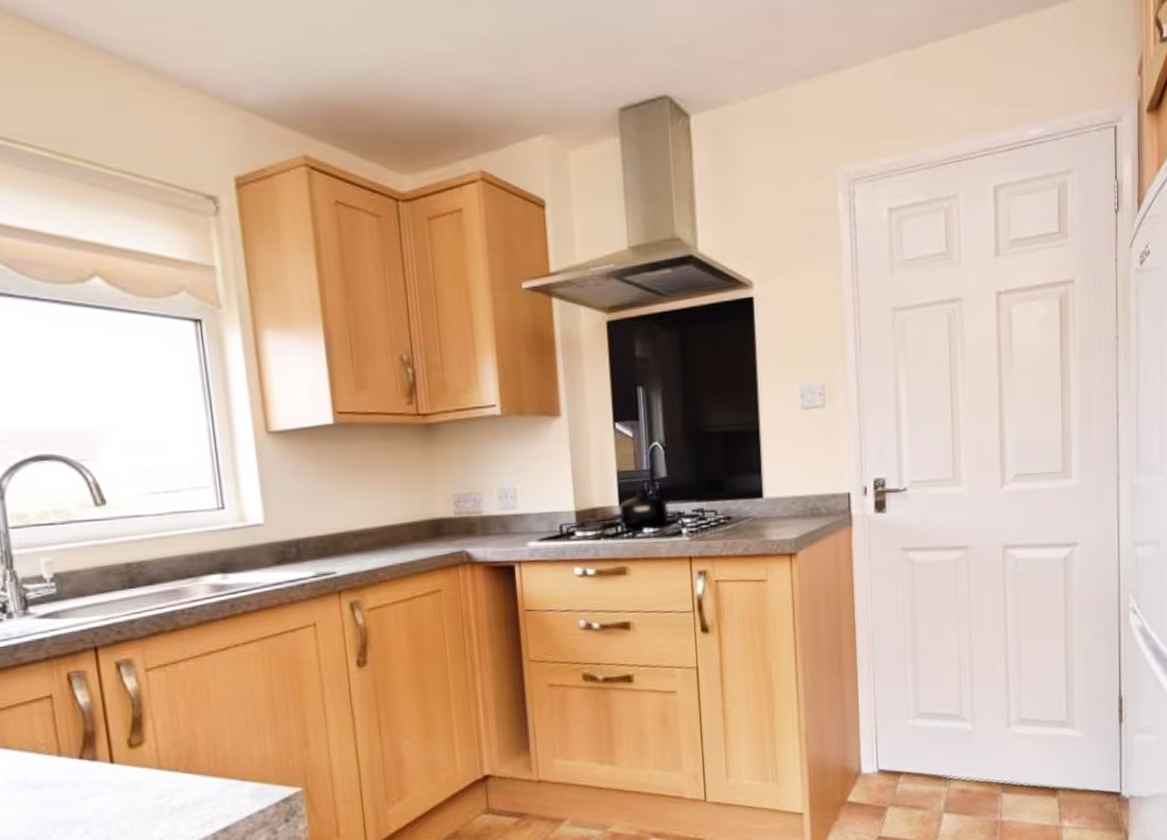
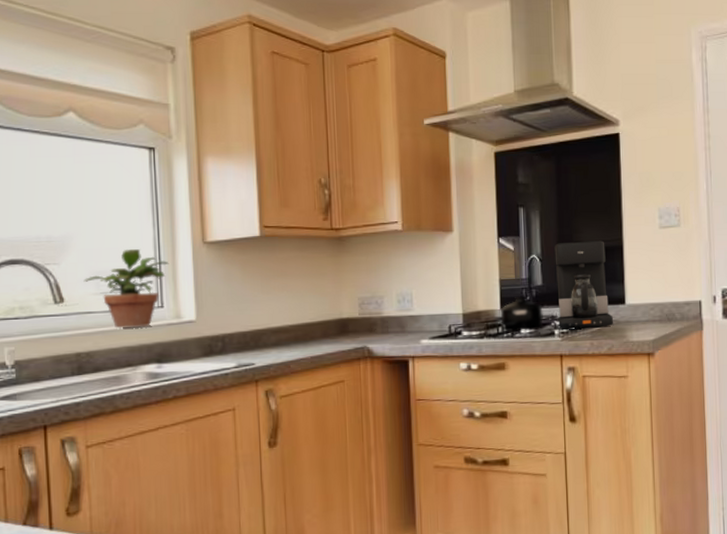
potted plant: none [127,441,228,534] -> present [83,249,169,329]
coffee maker: none [679,424,750,529] -> present [554,240,614,330]

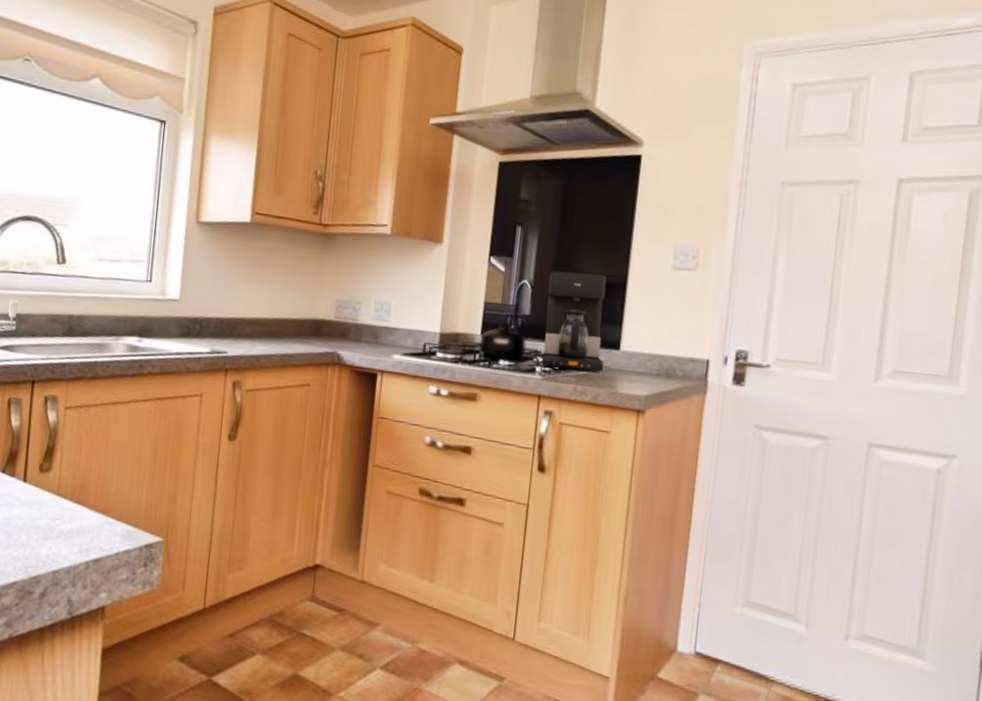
potted plant: present [83,249,169,329] -> none [85,219,163,299]

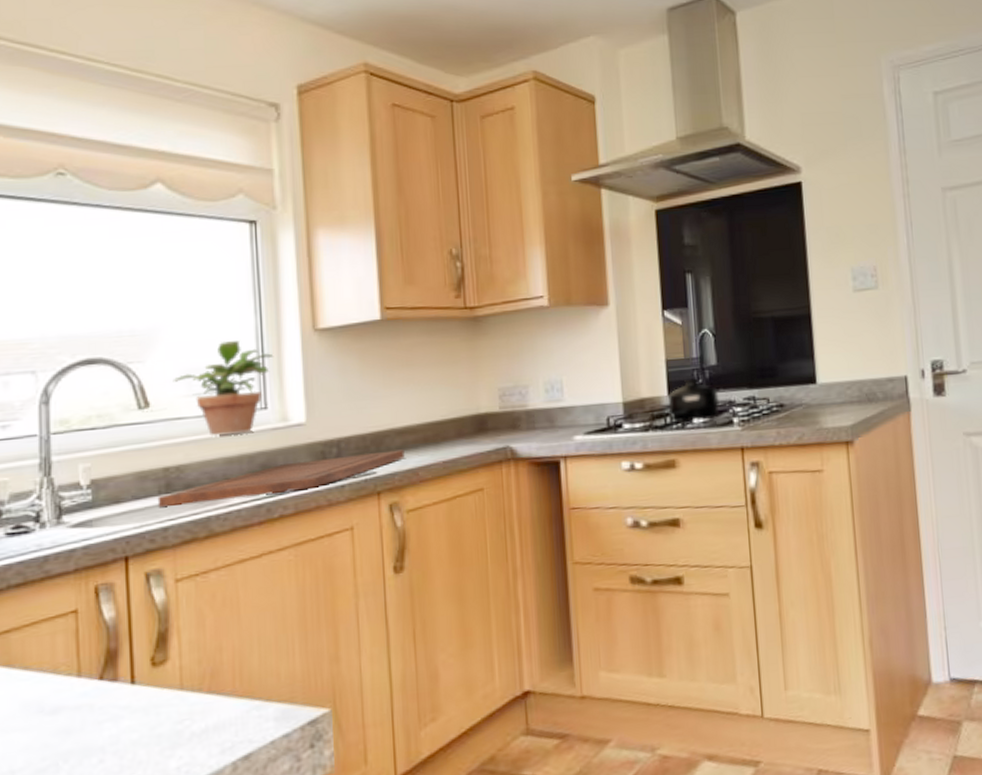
cutting board: none [61,330,252,356] -> present [157,449,405,508]
potted plant: none [85,219,163,299] -> present [172,341,274,437]
coffee maker: present [541,270,607,373] -> none [729,309,804,418]

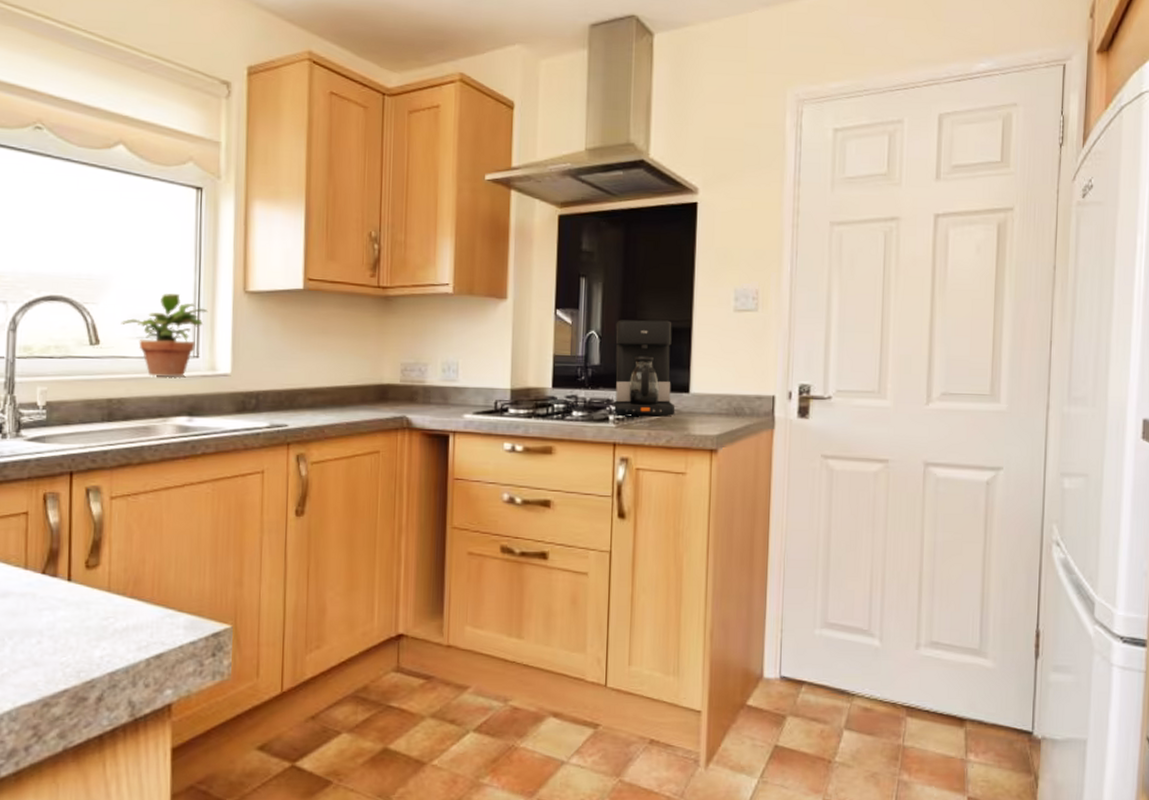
cutting board: present [157,449,405,508] -> none [100,407,314,434]
saucepan: present [667,378,720,422] -> none [551,375,599,414]
coffee maker: none [729,309,804,418] -> present [614,319,675,417]

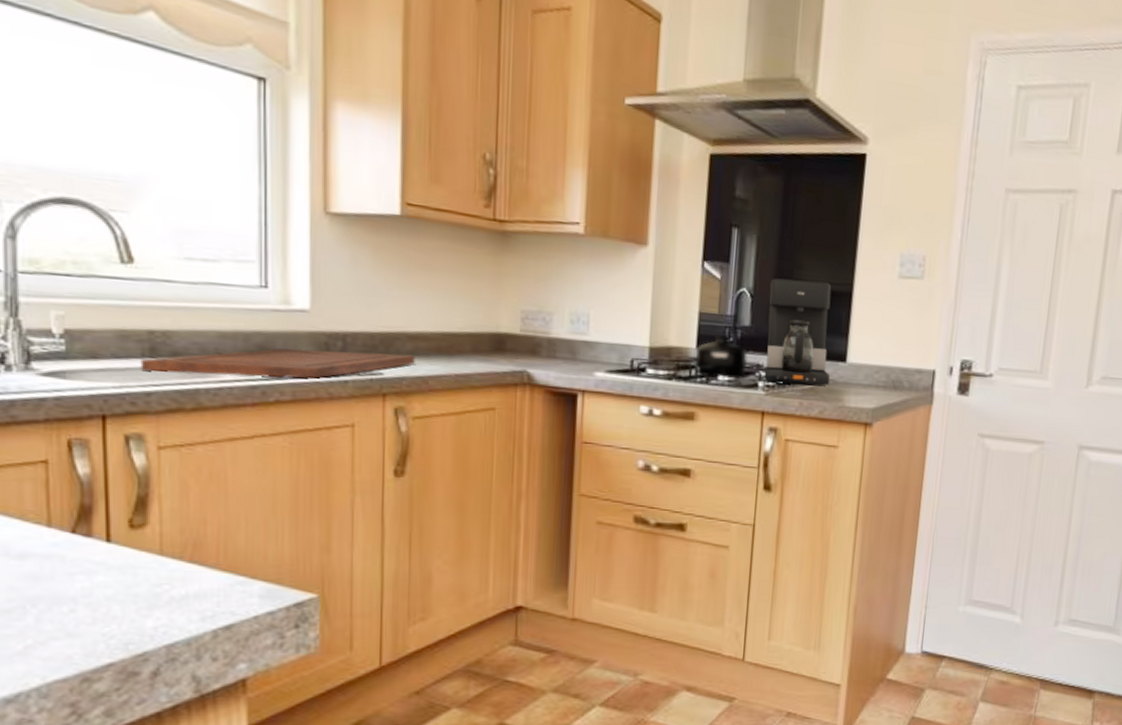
cutting board: none [100,407,314,434] -> present [140,348,415,380]
potted plant: present [120,294,208,377] -> none [161,207,278,310]
saucepan: none [551,375,599,414] -> present [695,336,749,378]

